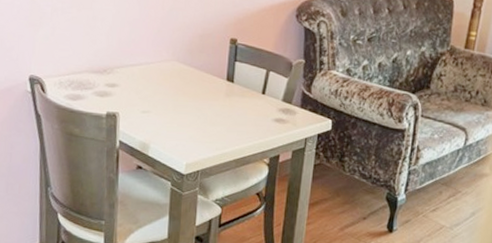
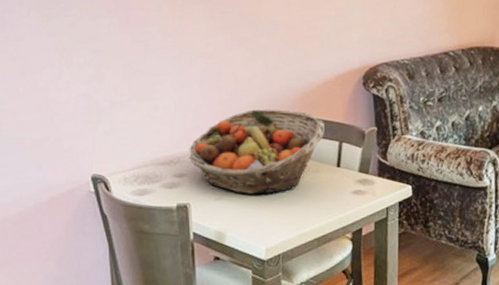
fruit basket: none [122,29,254,112] -> present [189,109,325,195]

